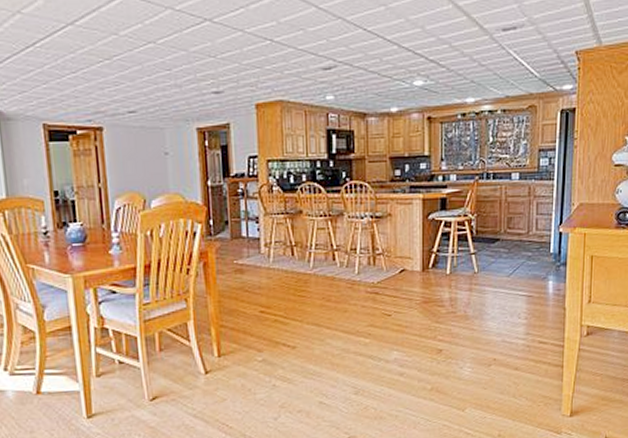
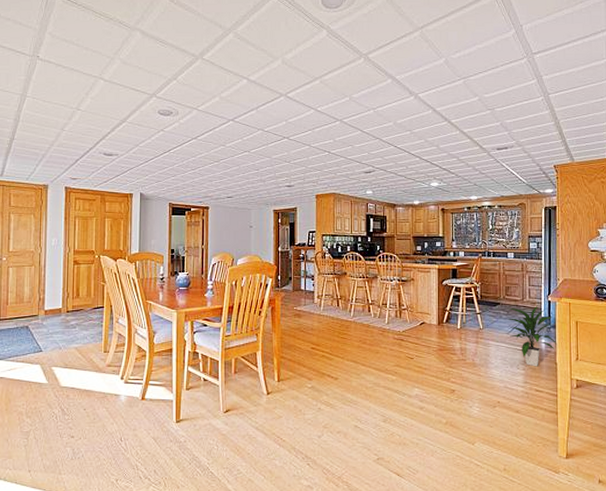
indoor plant: none [508,238,567,315] -> present [507,305,557,367]

